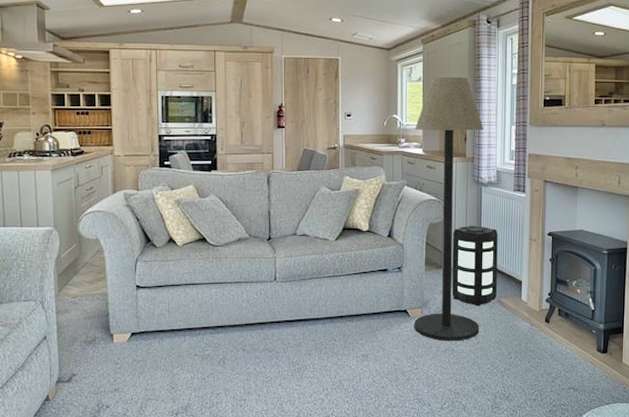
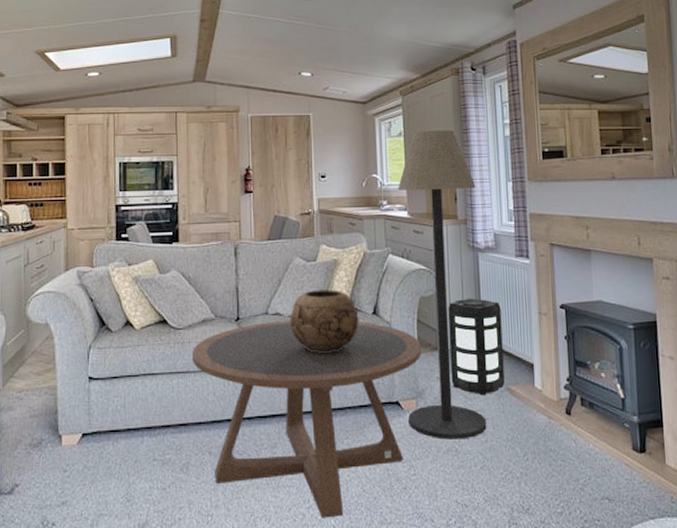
coffee table: none [228,241,428,403] -> present [191,320,422,518]
decorative bowl: none [315,215,376,269] -> present [290,290,359,353]

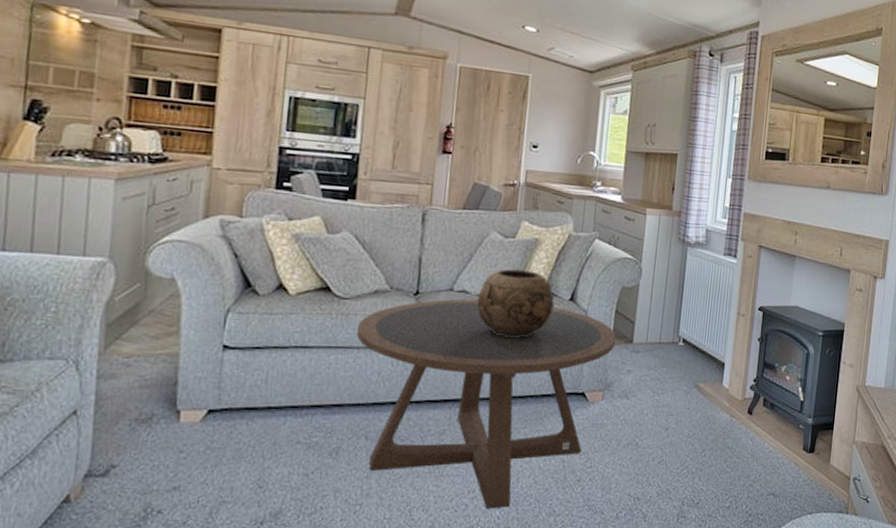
floor lamp: present [398,130,487,440] -> none [592,112,696,434]
lantern: present [448,298,505,396] -> none [641,292,702,392]

